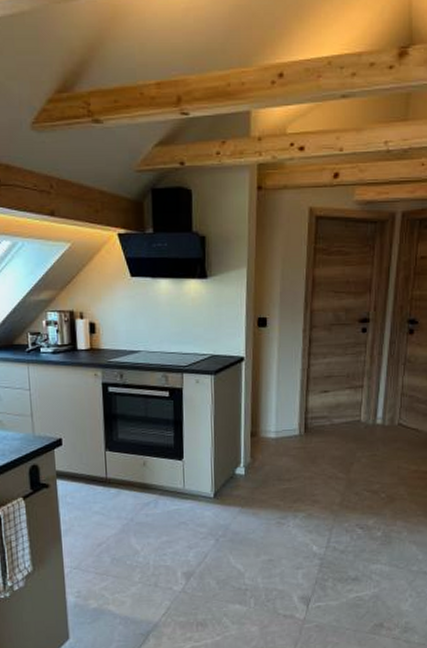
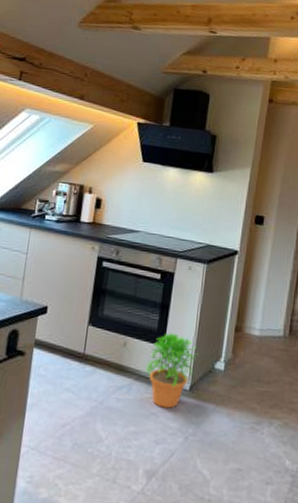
potted plant: none [168,447,216,516] -> present [145,333,197,408]

